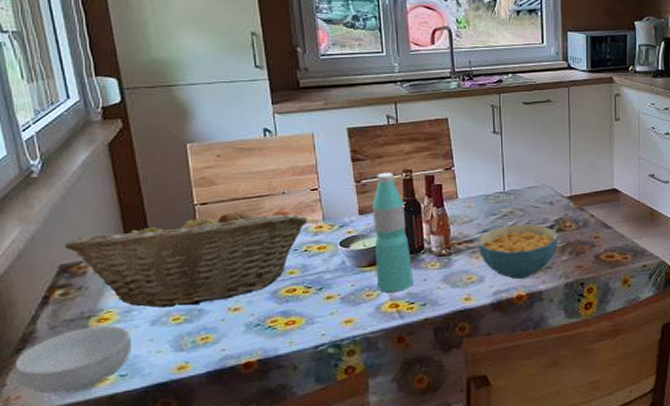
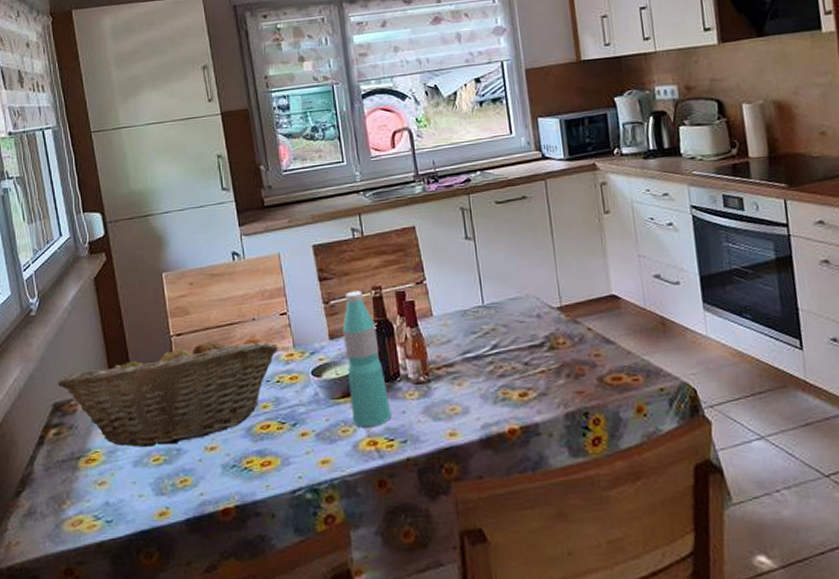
cereal bowl: present [15,326,132,395] -> none [15,467,117,541]
cereal bowl: present [478,223,558,279] -> none [458,342,551,409]

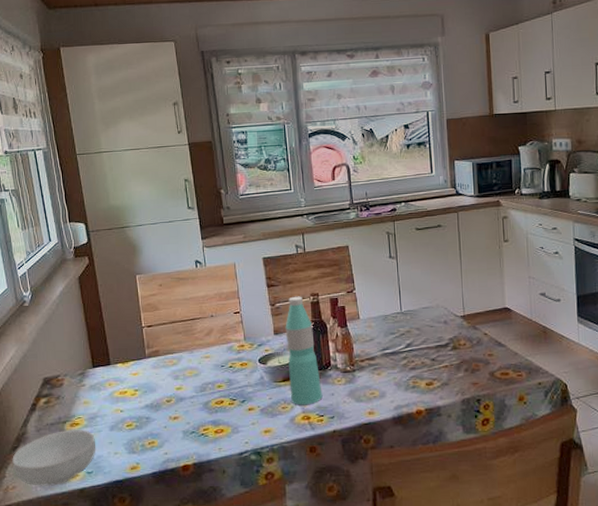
cereal bowl: none [15,467,117,541] -> present [12,430,96,486]
fruit basket: present [58,337,279,447] -> none [48,330,232,415]

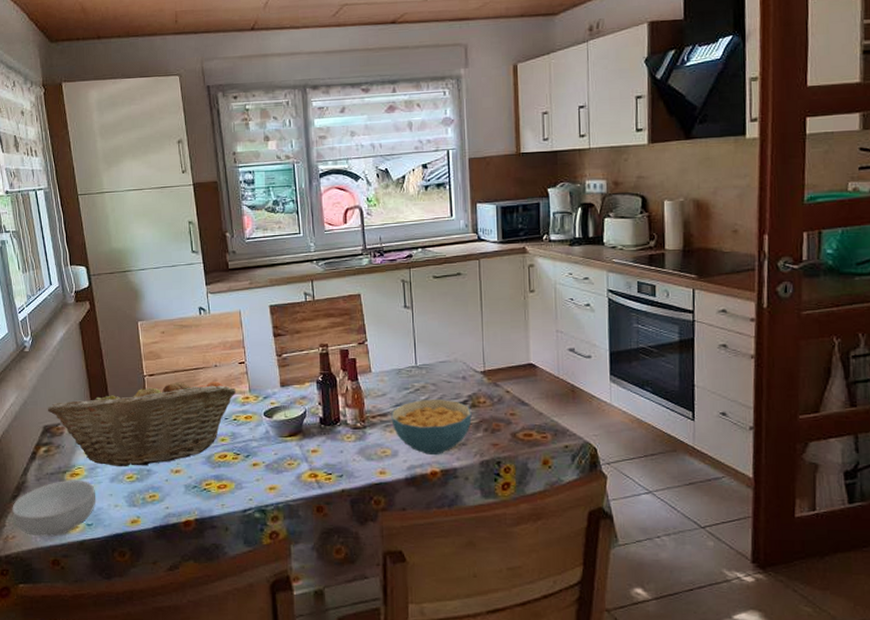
fruit basket: none [48,330,232,415] -> present [48,379,237,466]
water bottle: present [285,296,323,405] -> none [292,346,331,462]
cereal bowl: none [378,342,453,395] -> present [391,398,472,454]

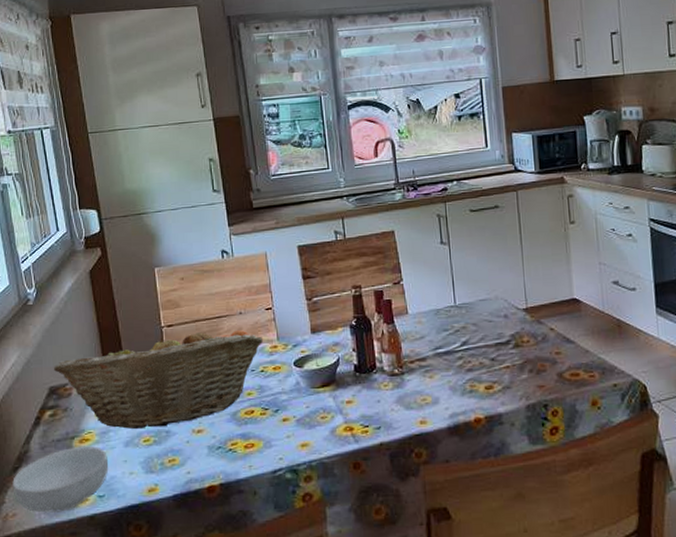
cereal bowl: present [391,398,472,454] -> none [430,339,516,400]

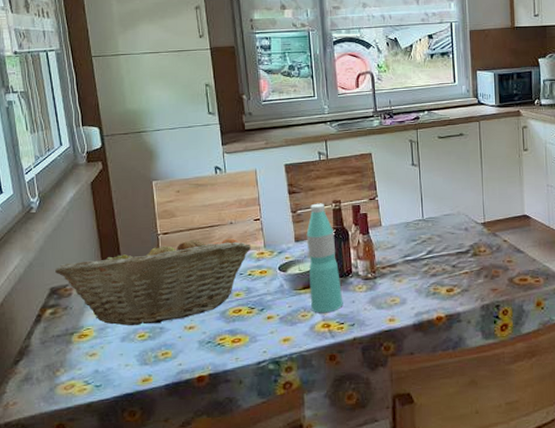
cereal bowl: present [12,446,109,513] -> none [13,341,106,402]
water bottle: none [323,289,367,415] -> present [306,203,343,313]

